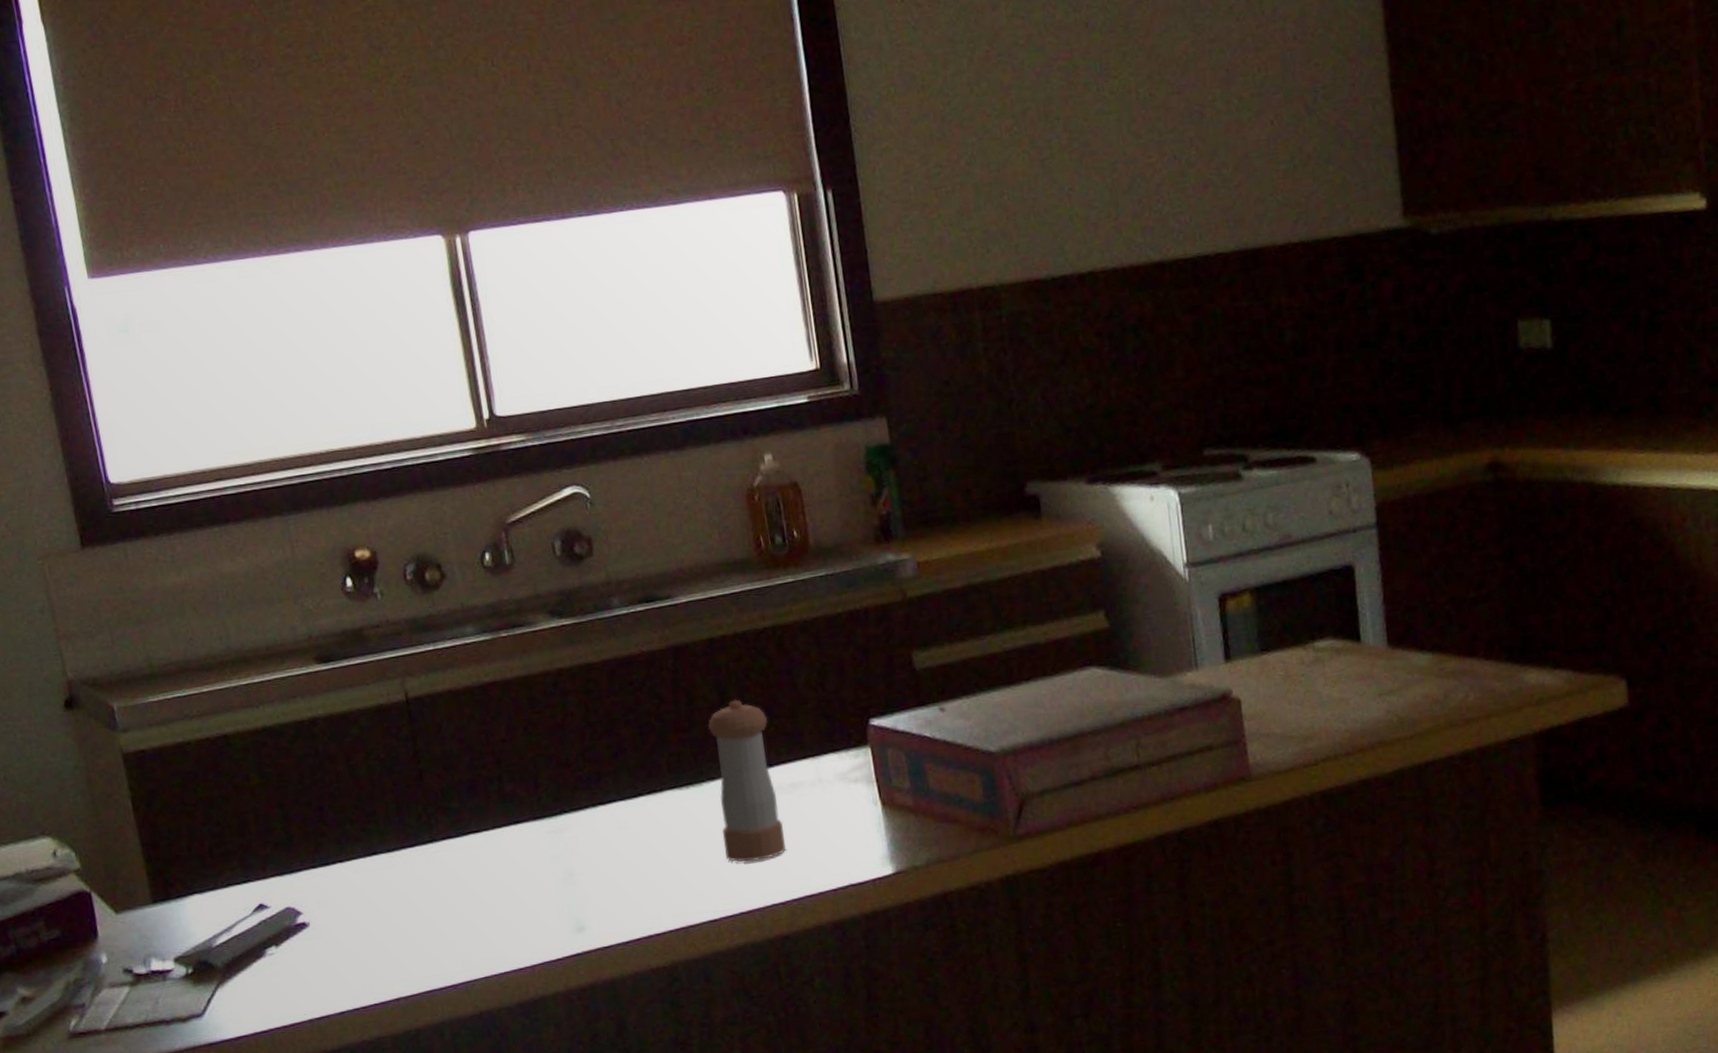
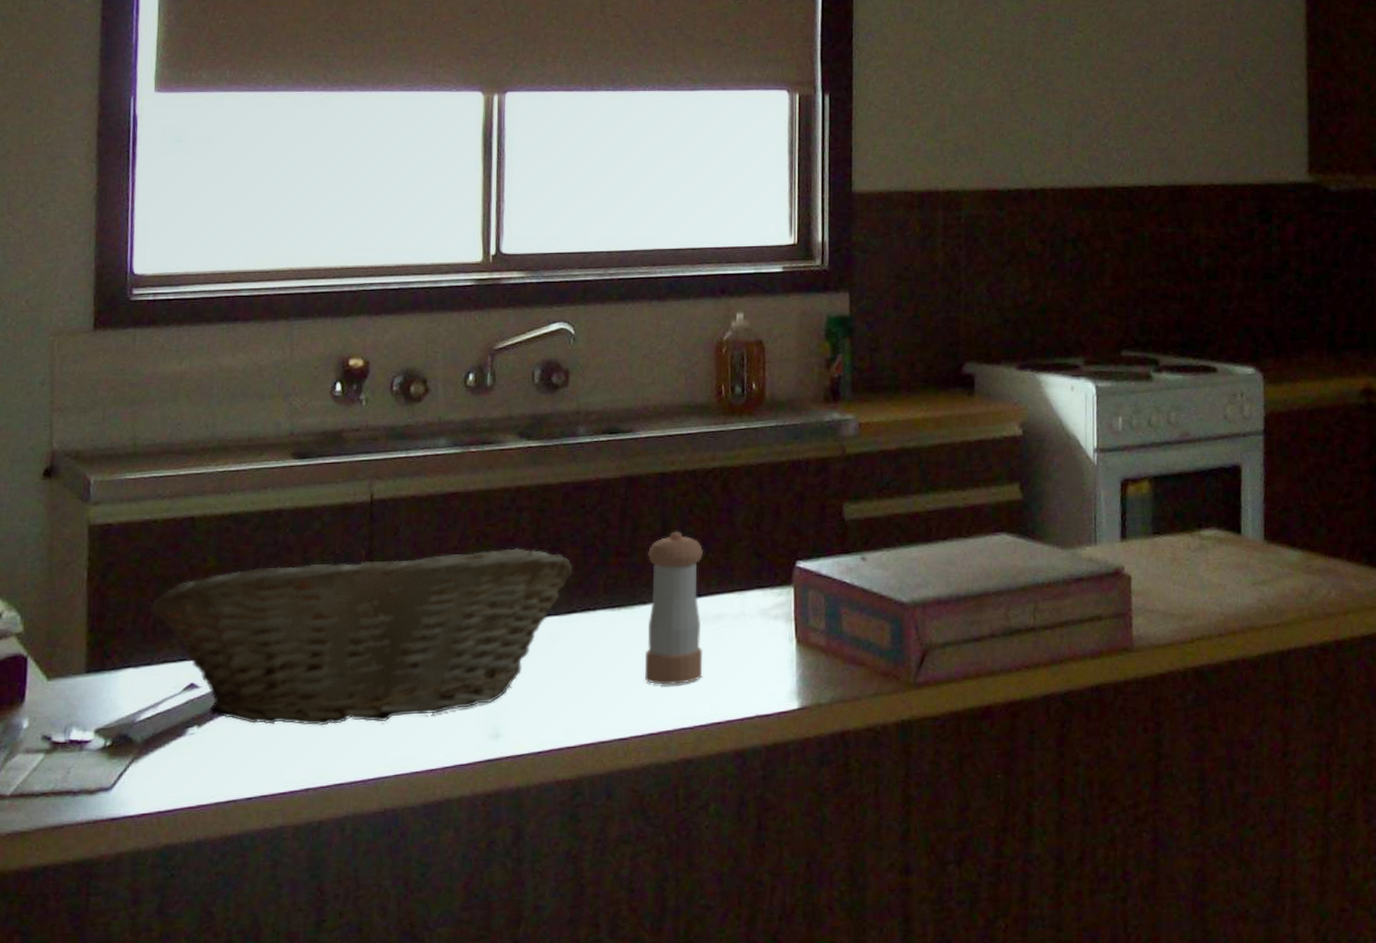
fruit basket: none [203,734,632,939] -> present [150,548,573,726]

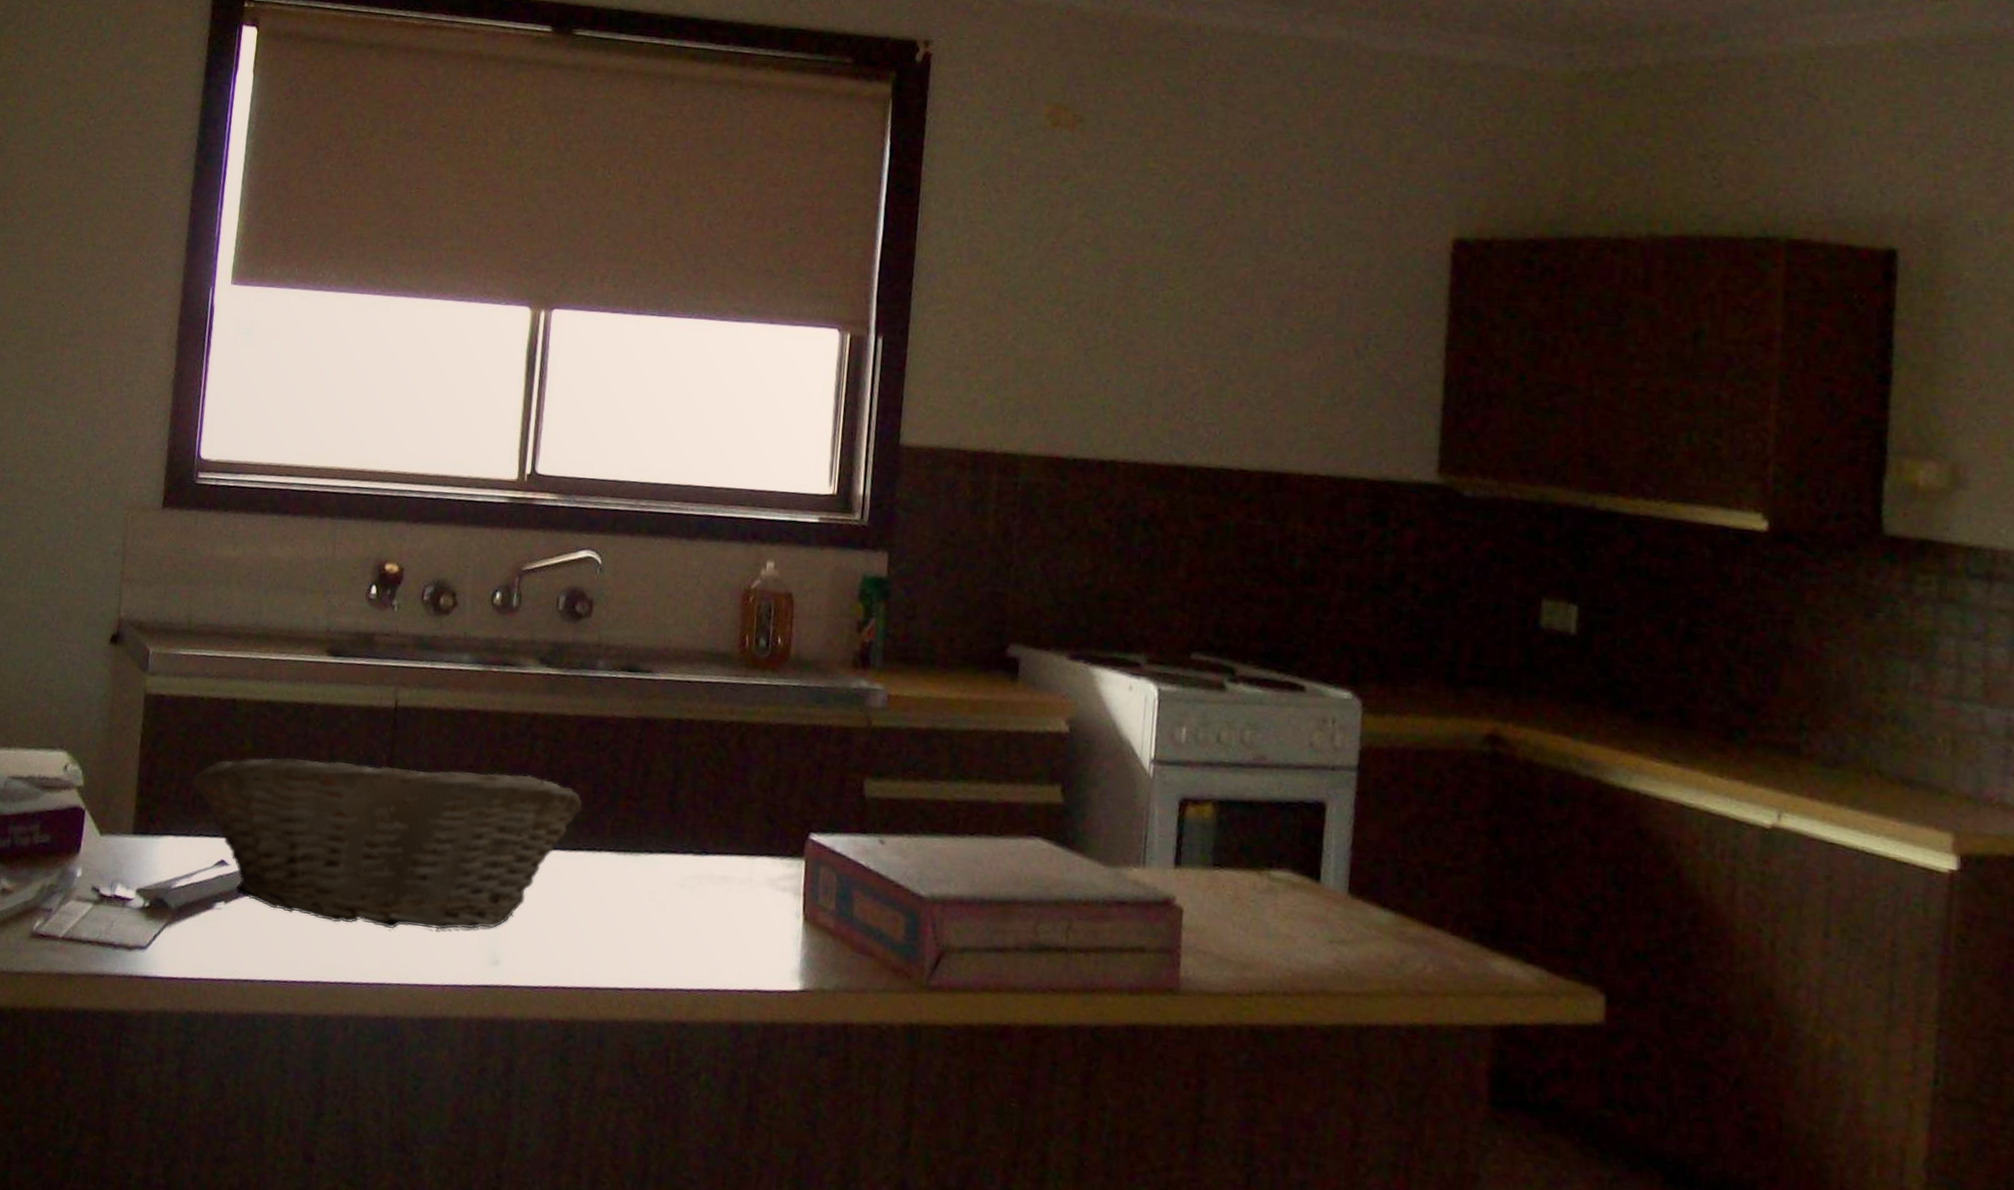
pepper shaker: present [645,531,704,685] -> none [645,782,715,943]

